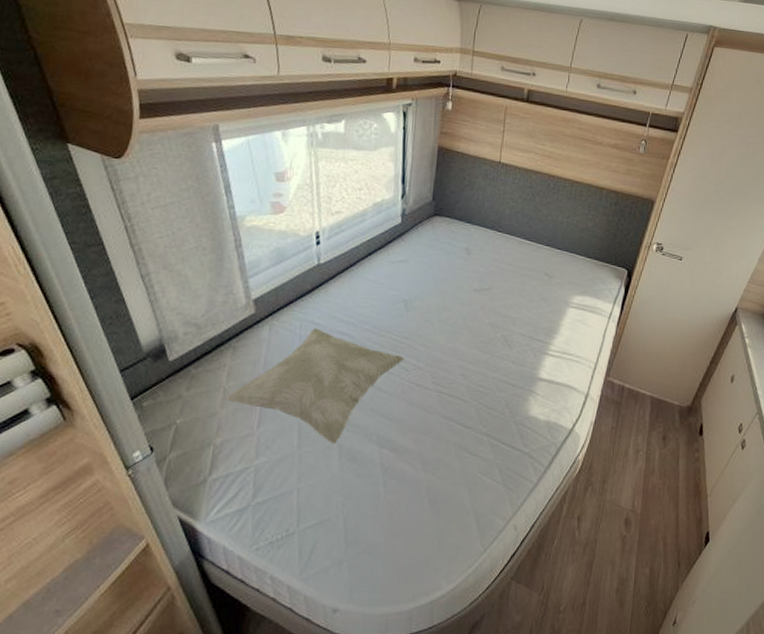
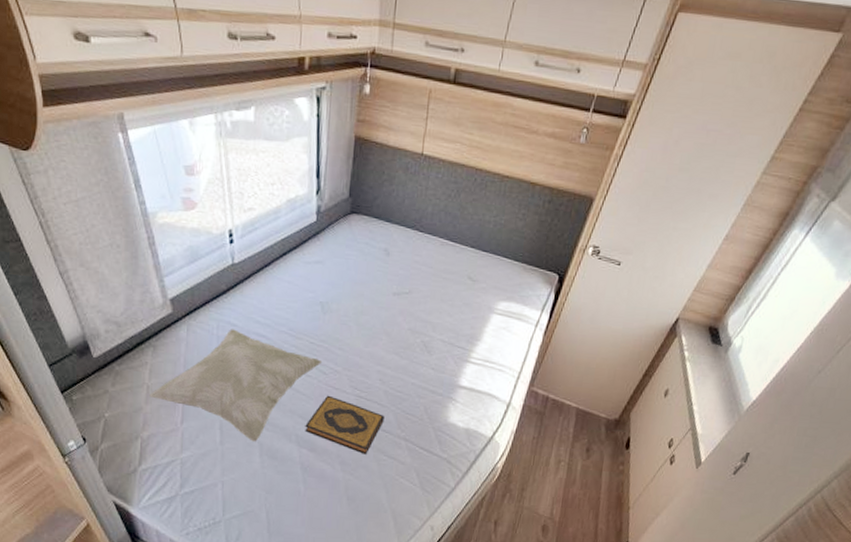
hardback book: none [386,392,466,452] -> present [305,395,384,455]

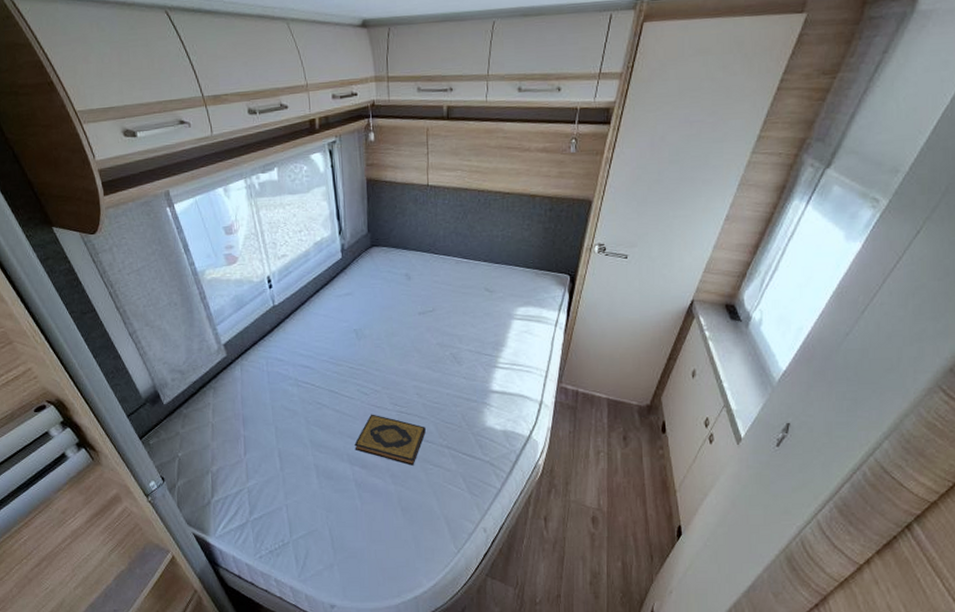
decorative pillow: present [149,329,323,442] -> none [214,364,363,465]

